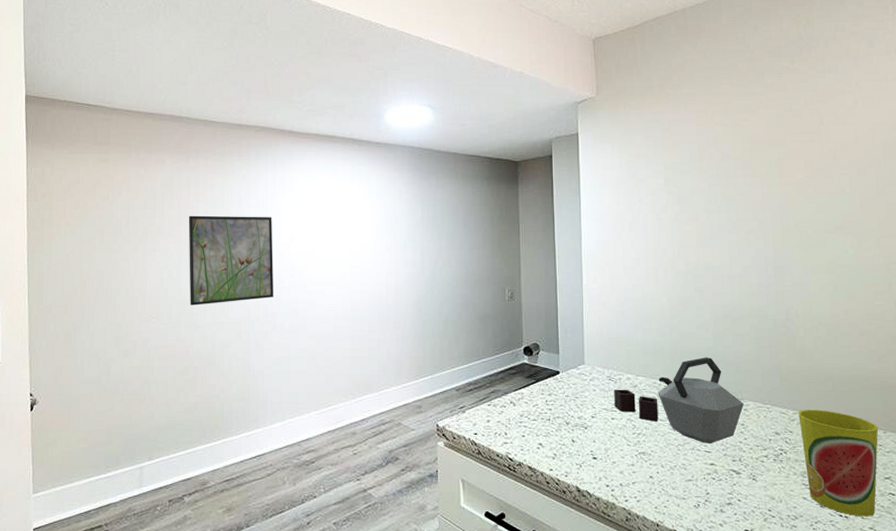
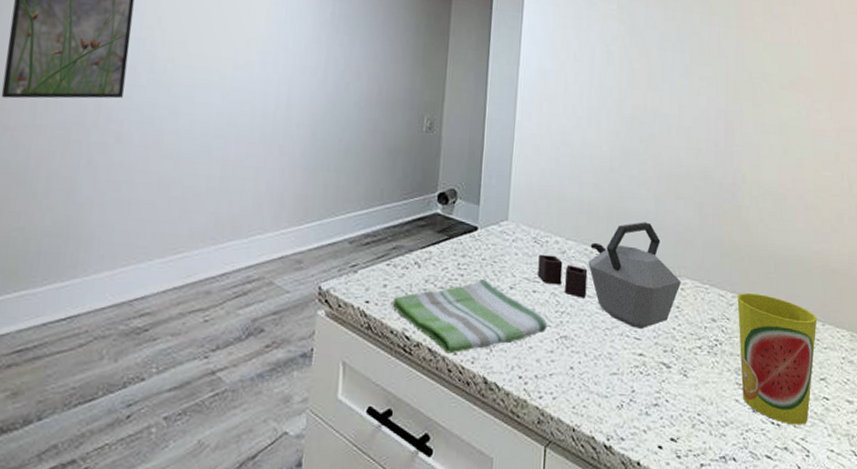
dish towel: none [495,412,627,470] -> present [392,279,548,354]

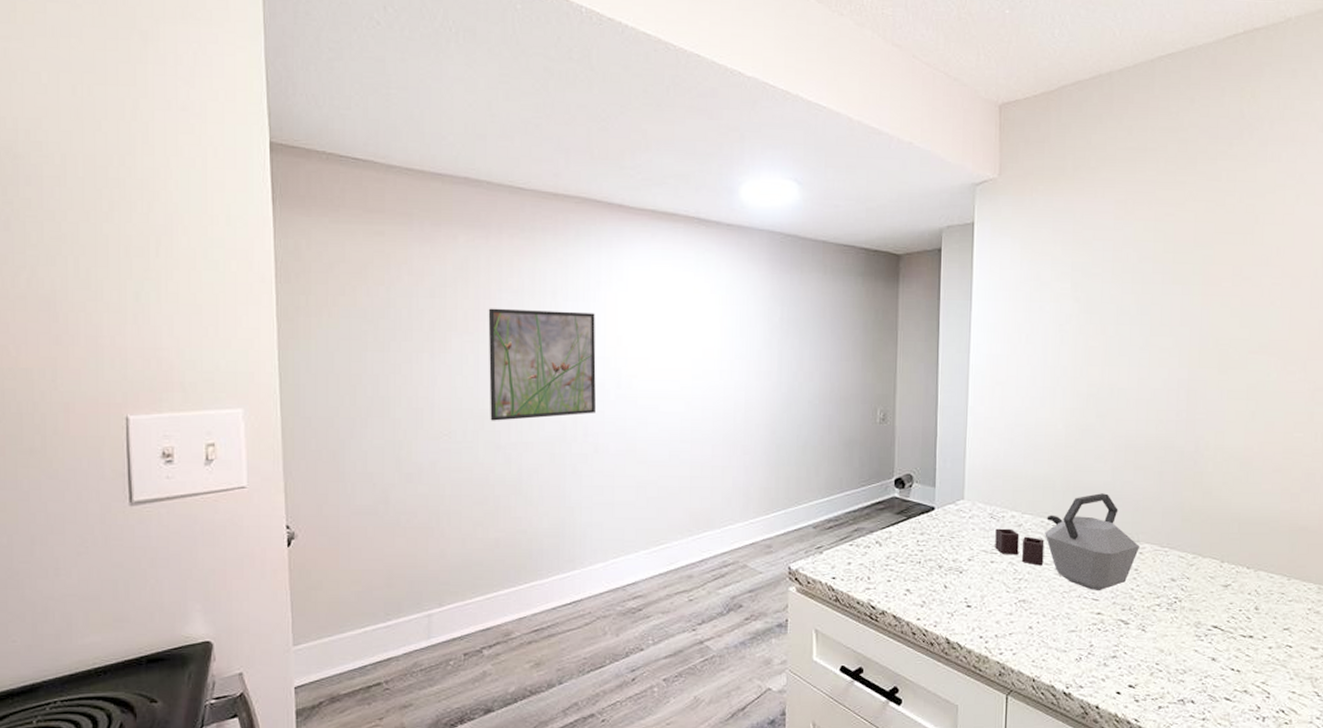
dish towel: present [392,279,548,354] -> none [857,554,1006,619]
cup: present [736,292,818,425] -> none [1197,553,1283,671]

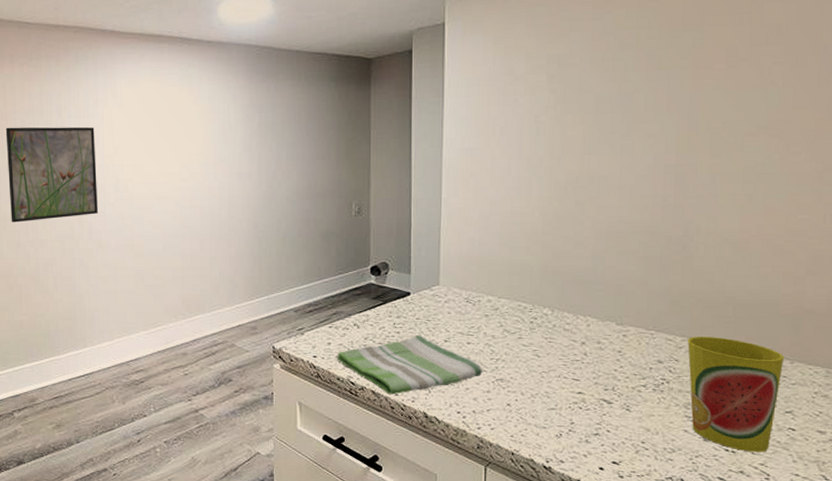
dish towel: none [857,554,1006,619] -> present [337,335,483,395]
kettle: present [995,493,1139,591] -> none [471,278,623,372]
cup: none [1197,553,1283,671] -> present [686,336,785,452]

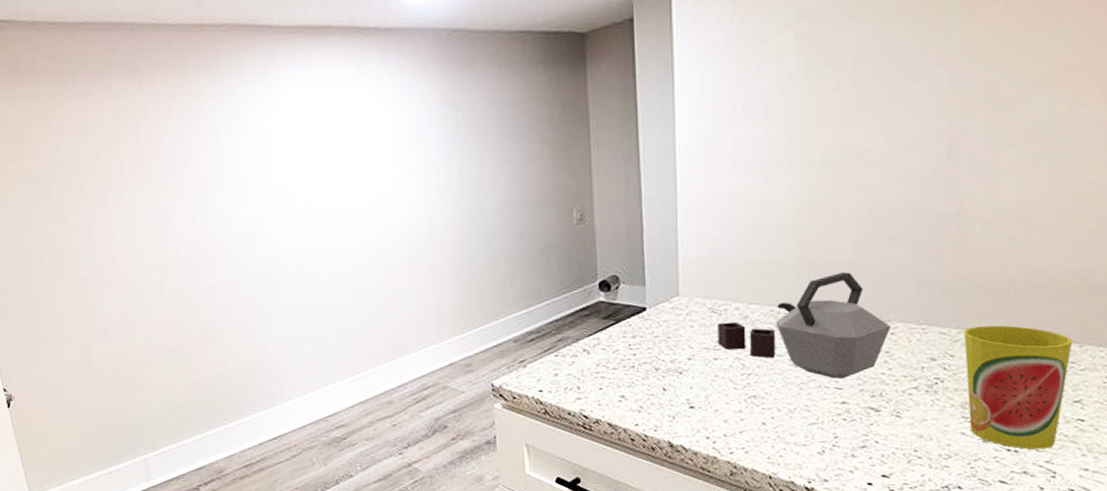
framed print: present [5,127,98,223] -> none [152,146,274,269]
dish towel: present [337,335,483,395] -> none [566,355,734,426]
kettle: none [471,278,623,372] -> present [718,272,890,380]

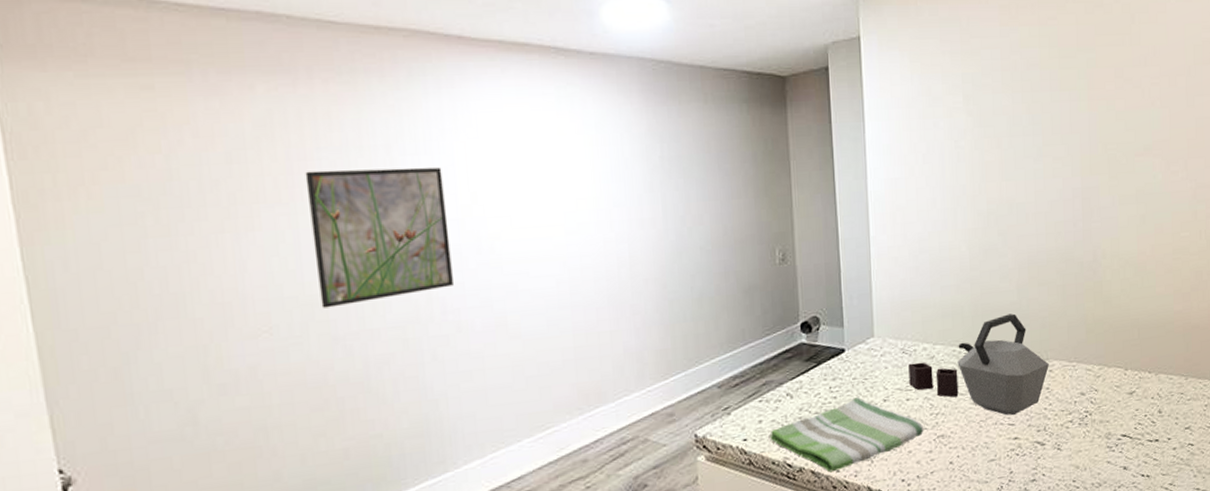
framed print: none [152,146,274,269] -> present [305,167,453,308]
dish towel: none [566,355,734,426] -> present [770,397,924,473]
cup: present [963,325,1073,450] -> none [1103,361,1181,474]

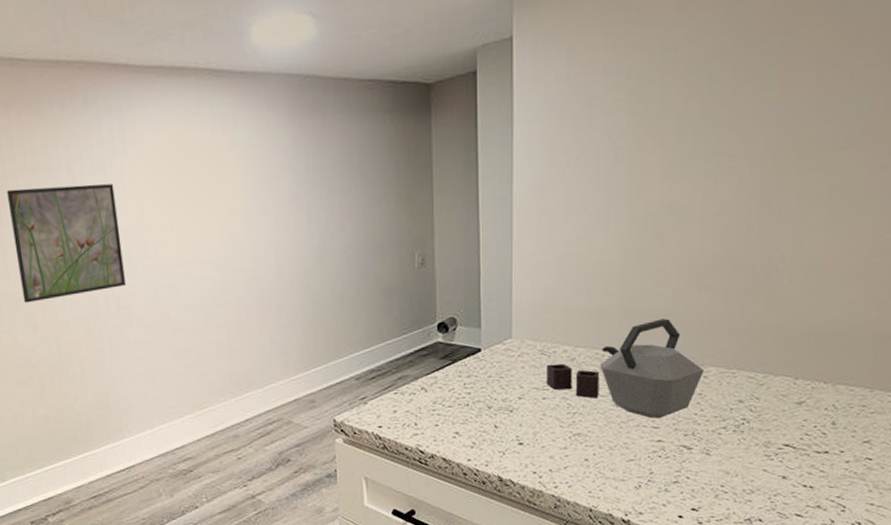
dish towel: present [770,397,924,473] -> none [404,394,560,461]

